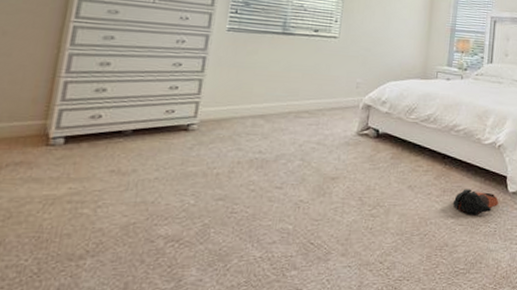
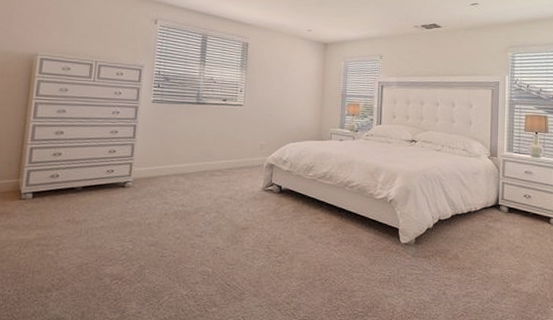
bag: present [452,189,499,214] -> none [349,239,392,263]

